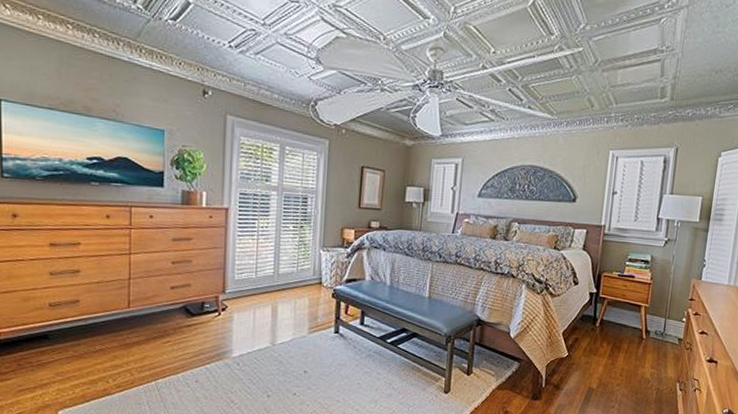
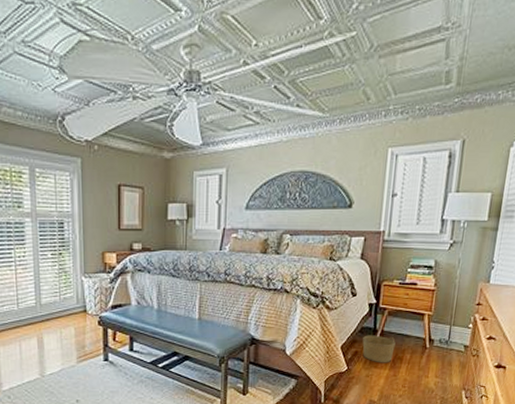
basket: none [583,323,614,352] -> present [362,335,396,363]

